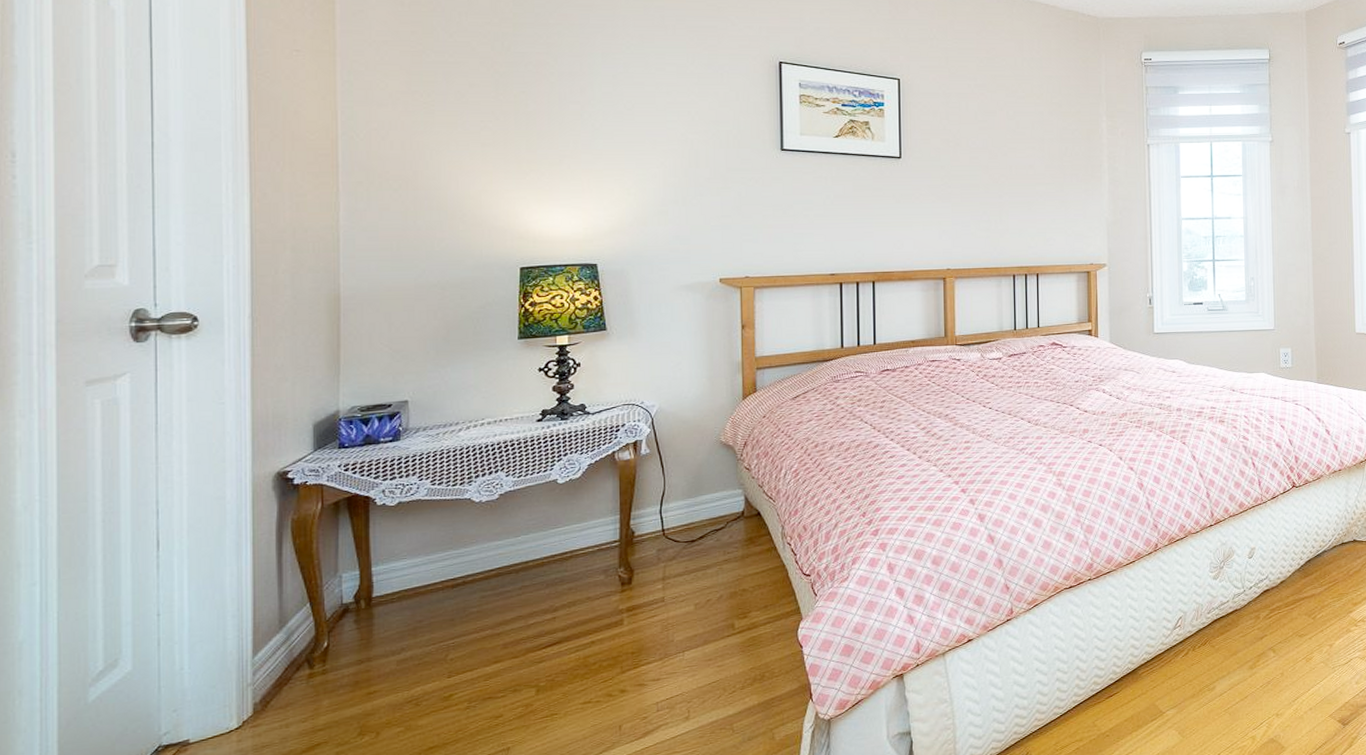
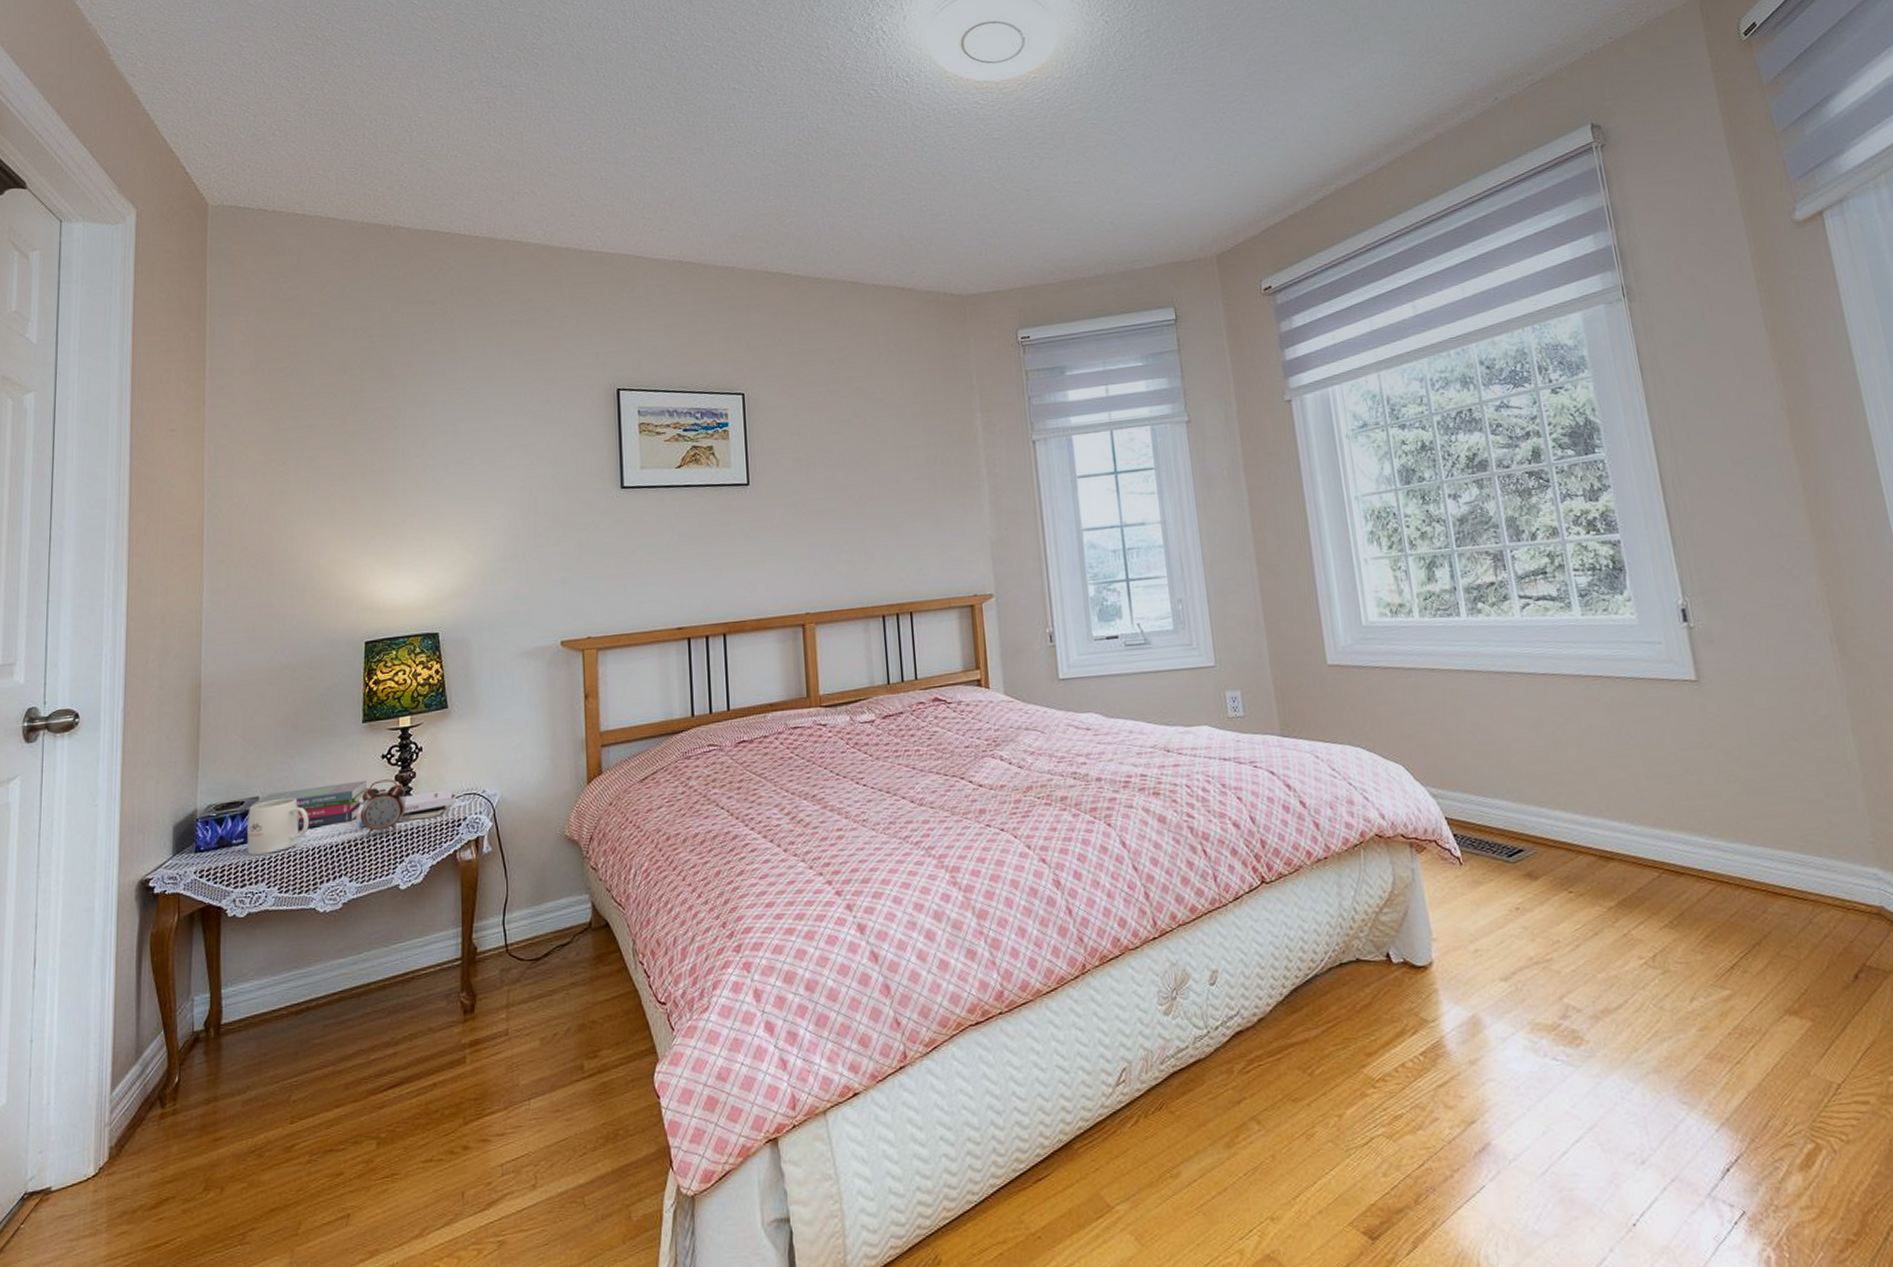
mug: none [395,402,463,452] -> present [246,797,309,855]
books: none [399,389,524,430] -> present [250,780,368,829]
books: none [512,399,615,431] -> present [356,788,457,828]
alarm clock: none [516,389,563,438] -> present [360,779,406,836]

